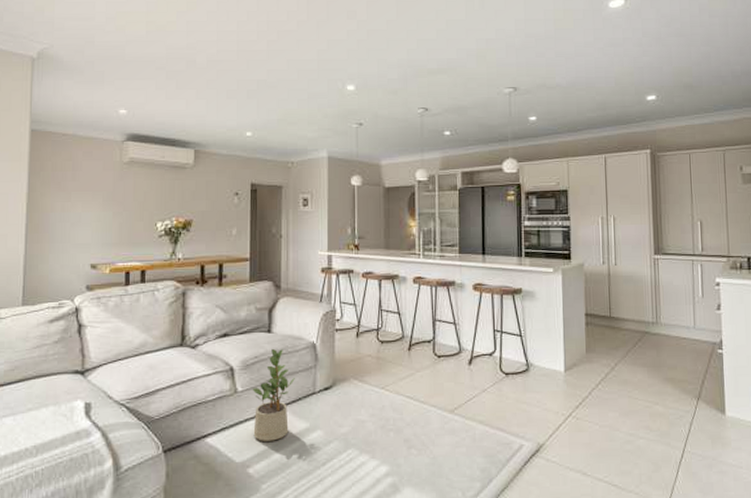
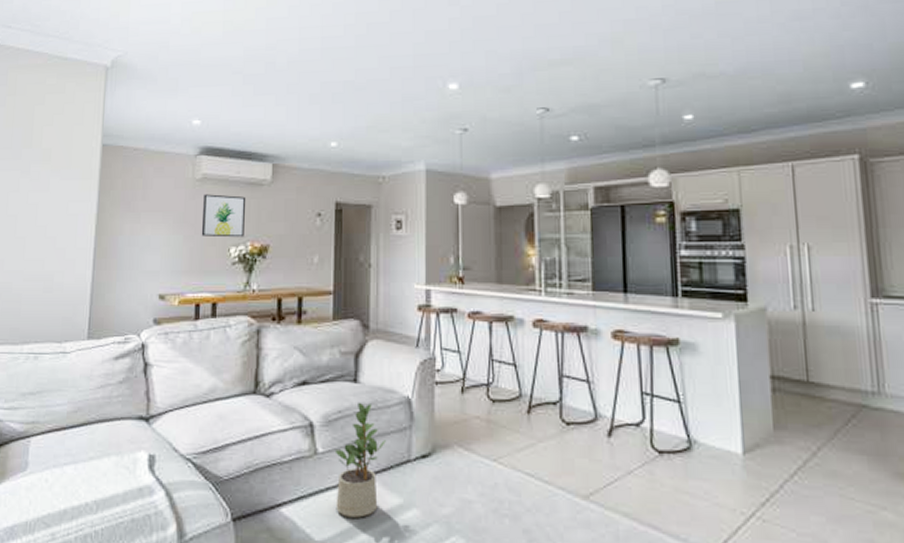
wall art: none [129,176,171,214] -> present [201,194,246,238]

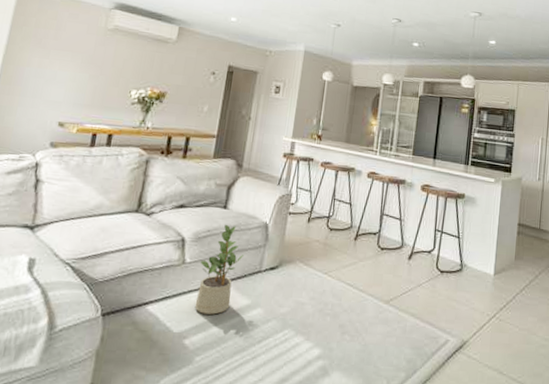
wall art: present [201,194,246,238] -> none [106,43,152,83]

